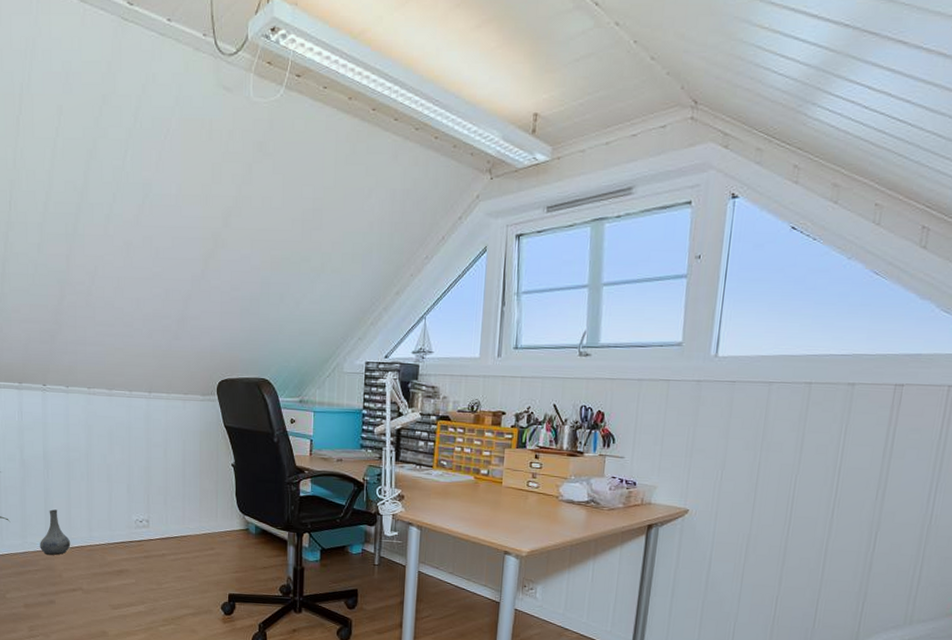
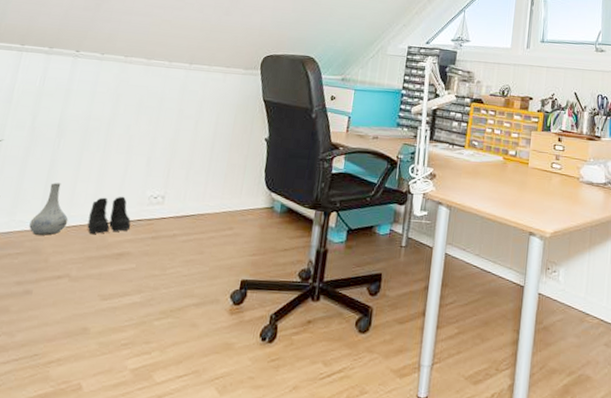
boots: none [87,520,124,554] -> present [87,196,131,234]

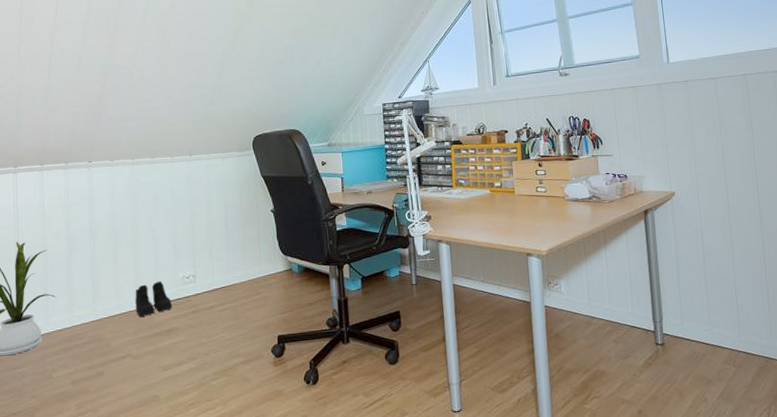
vase: present [29,183,68,236] -> none [87,278,119,325]

